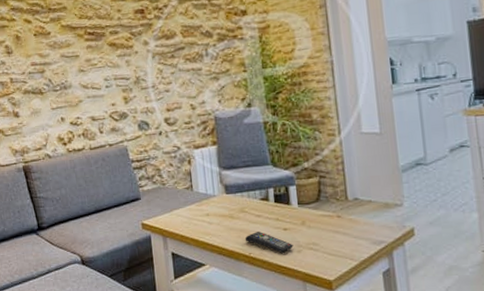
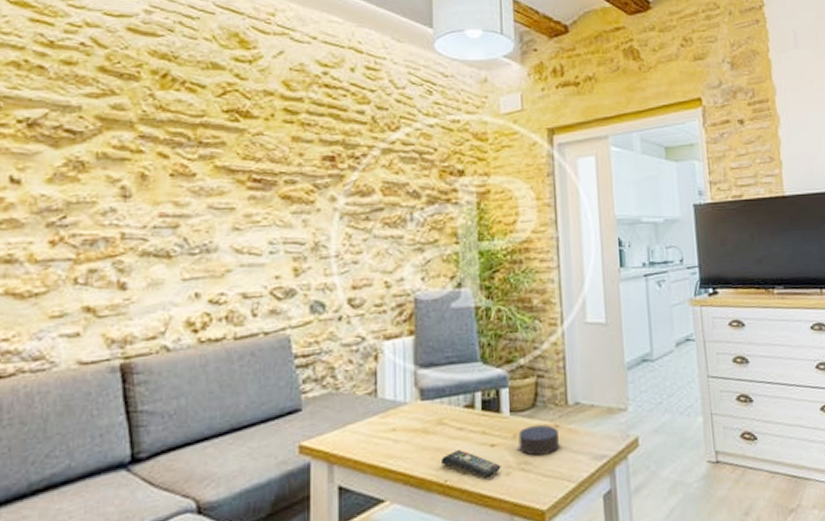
candle: none [305,215,342,239] -> present [516,425,559,456]

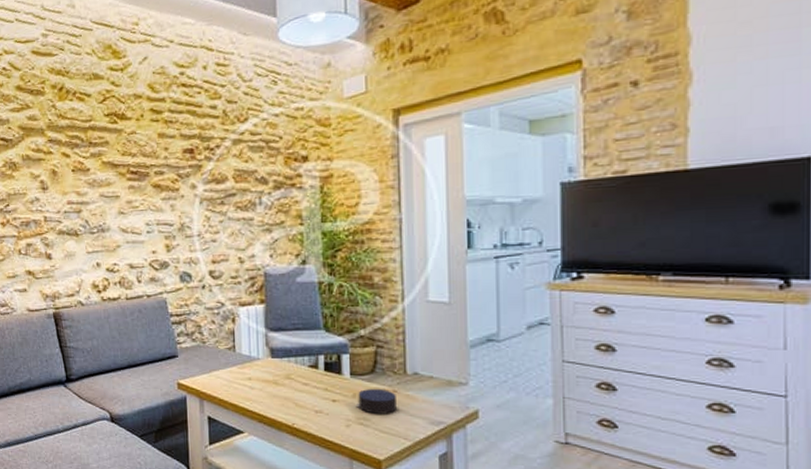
remote control: present [440,450,501,478] -> none [288,401,342,426]

